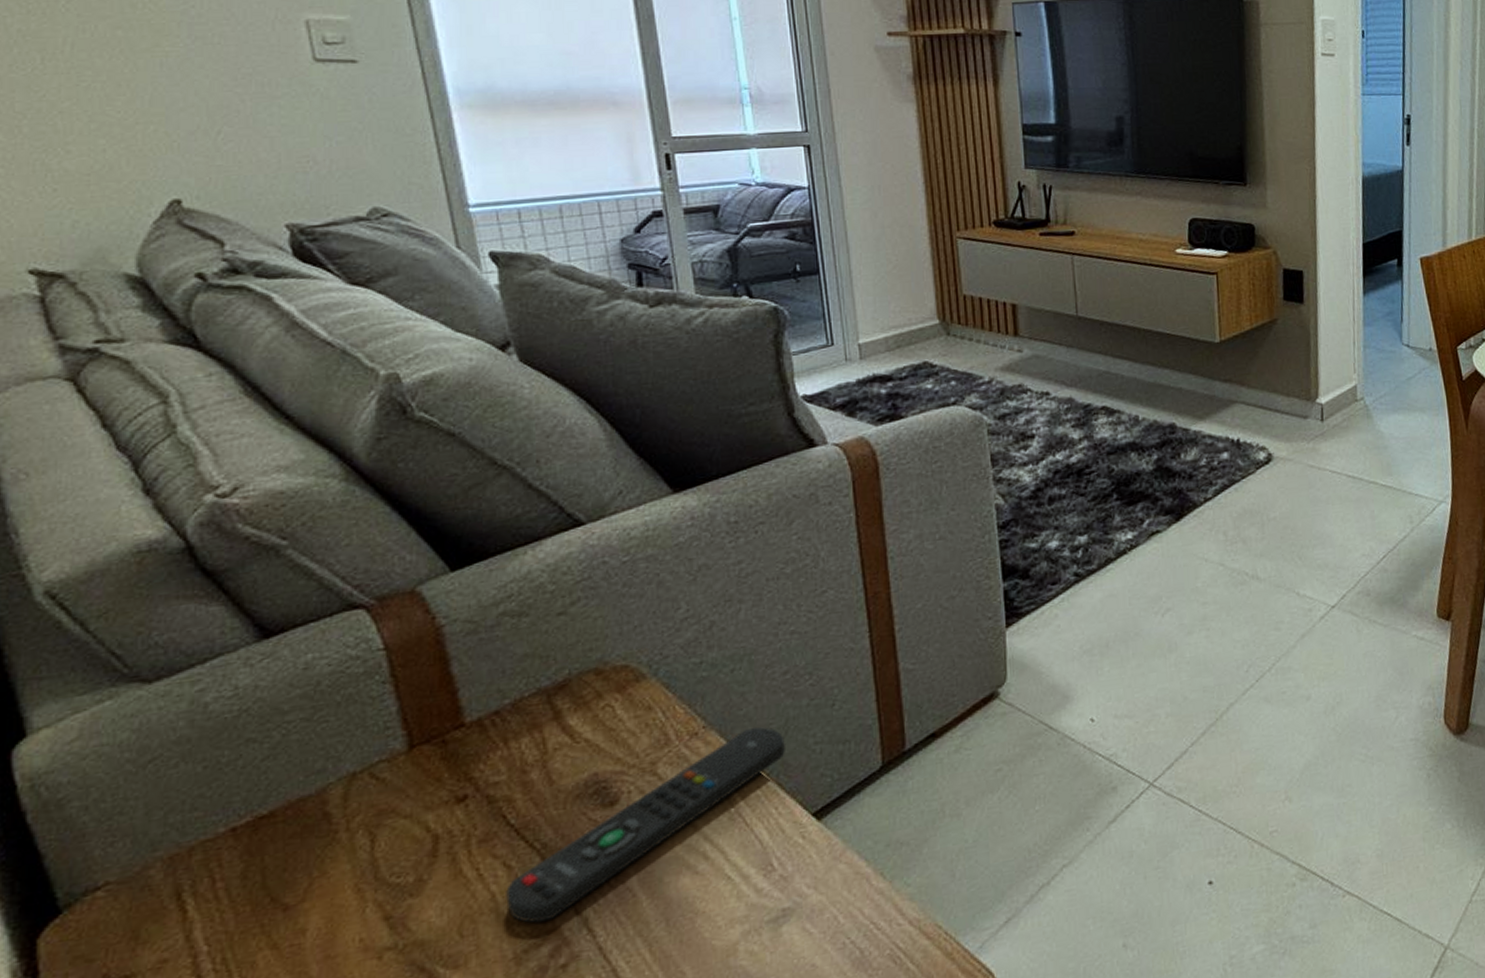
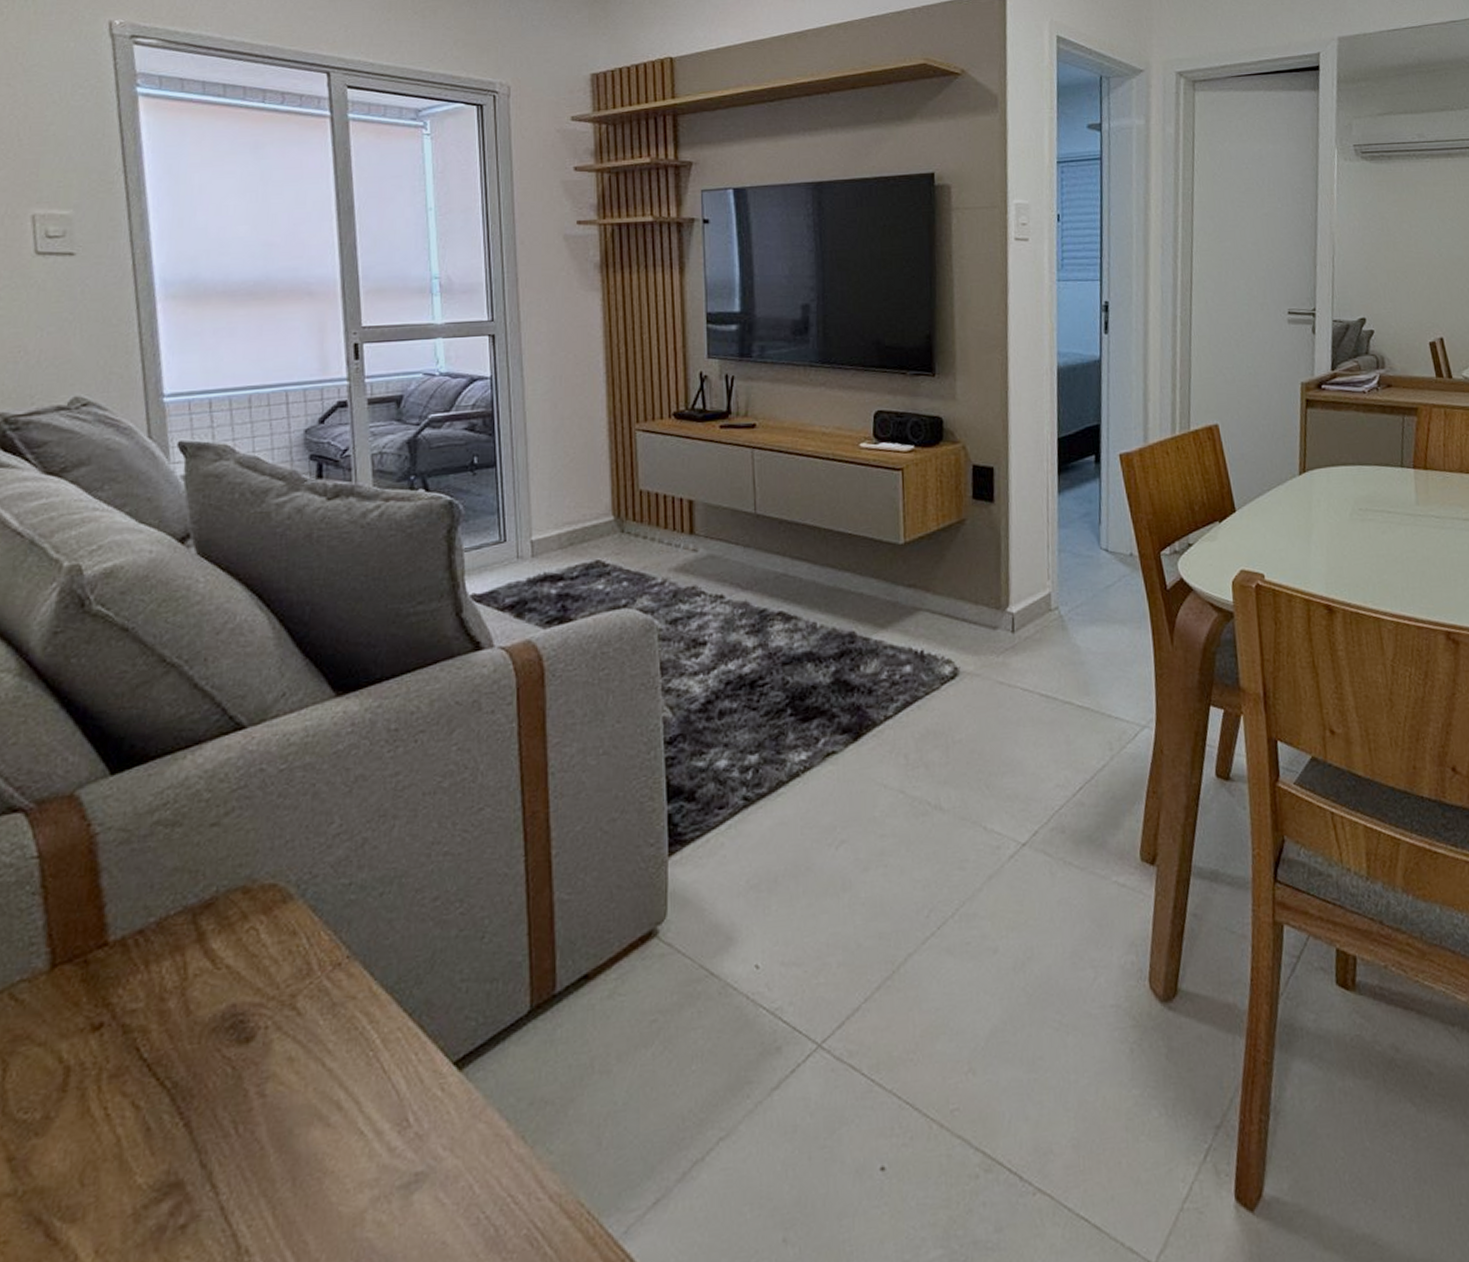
remote control: present [506,727,786,923] -> none [131,959,432,1174]

